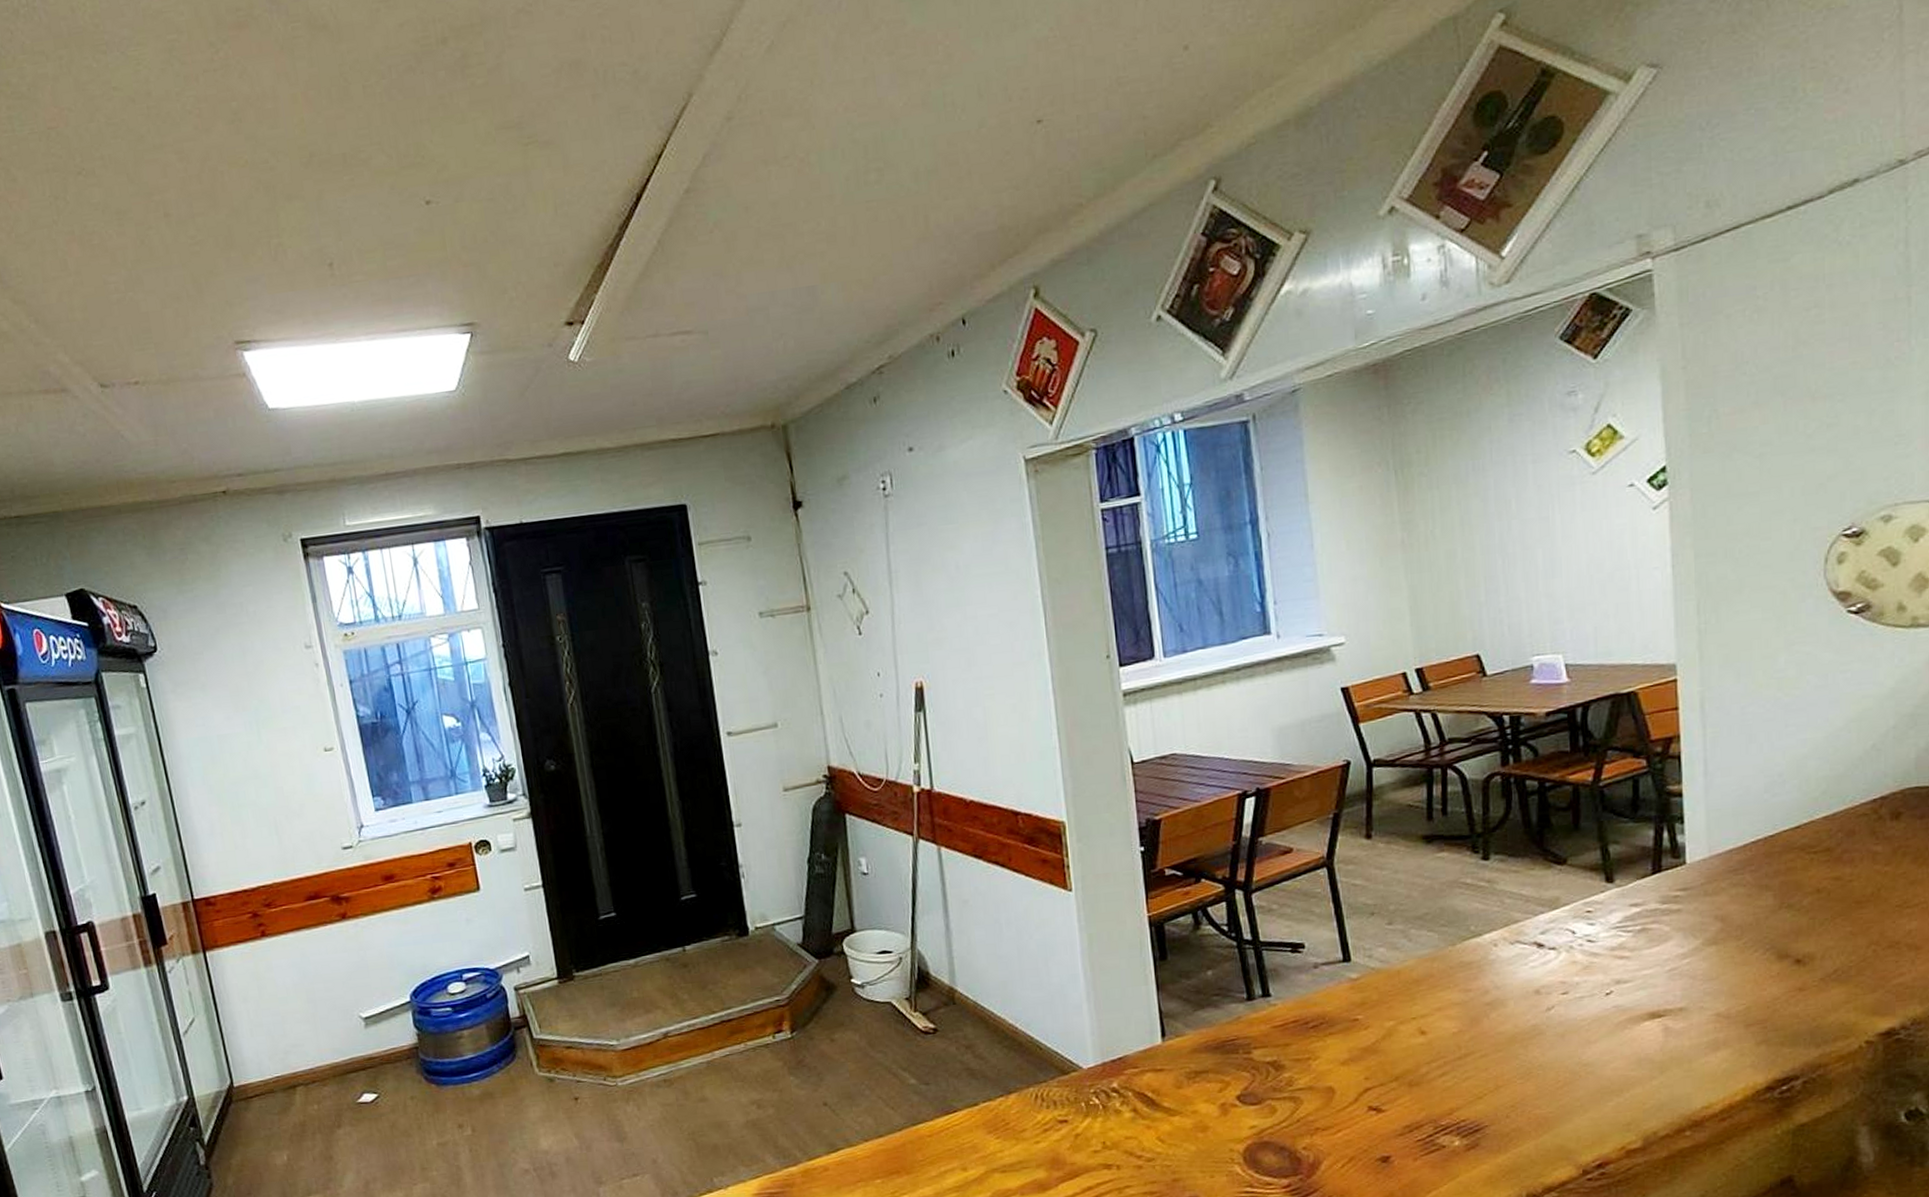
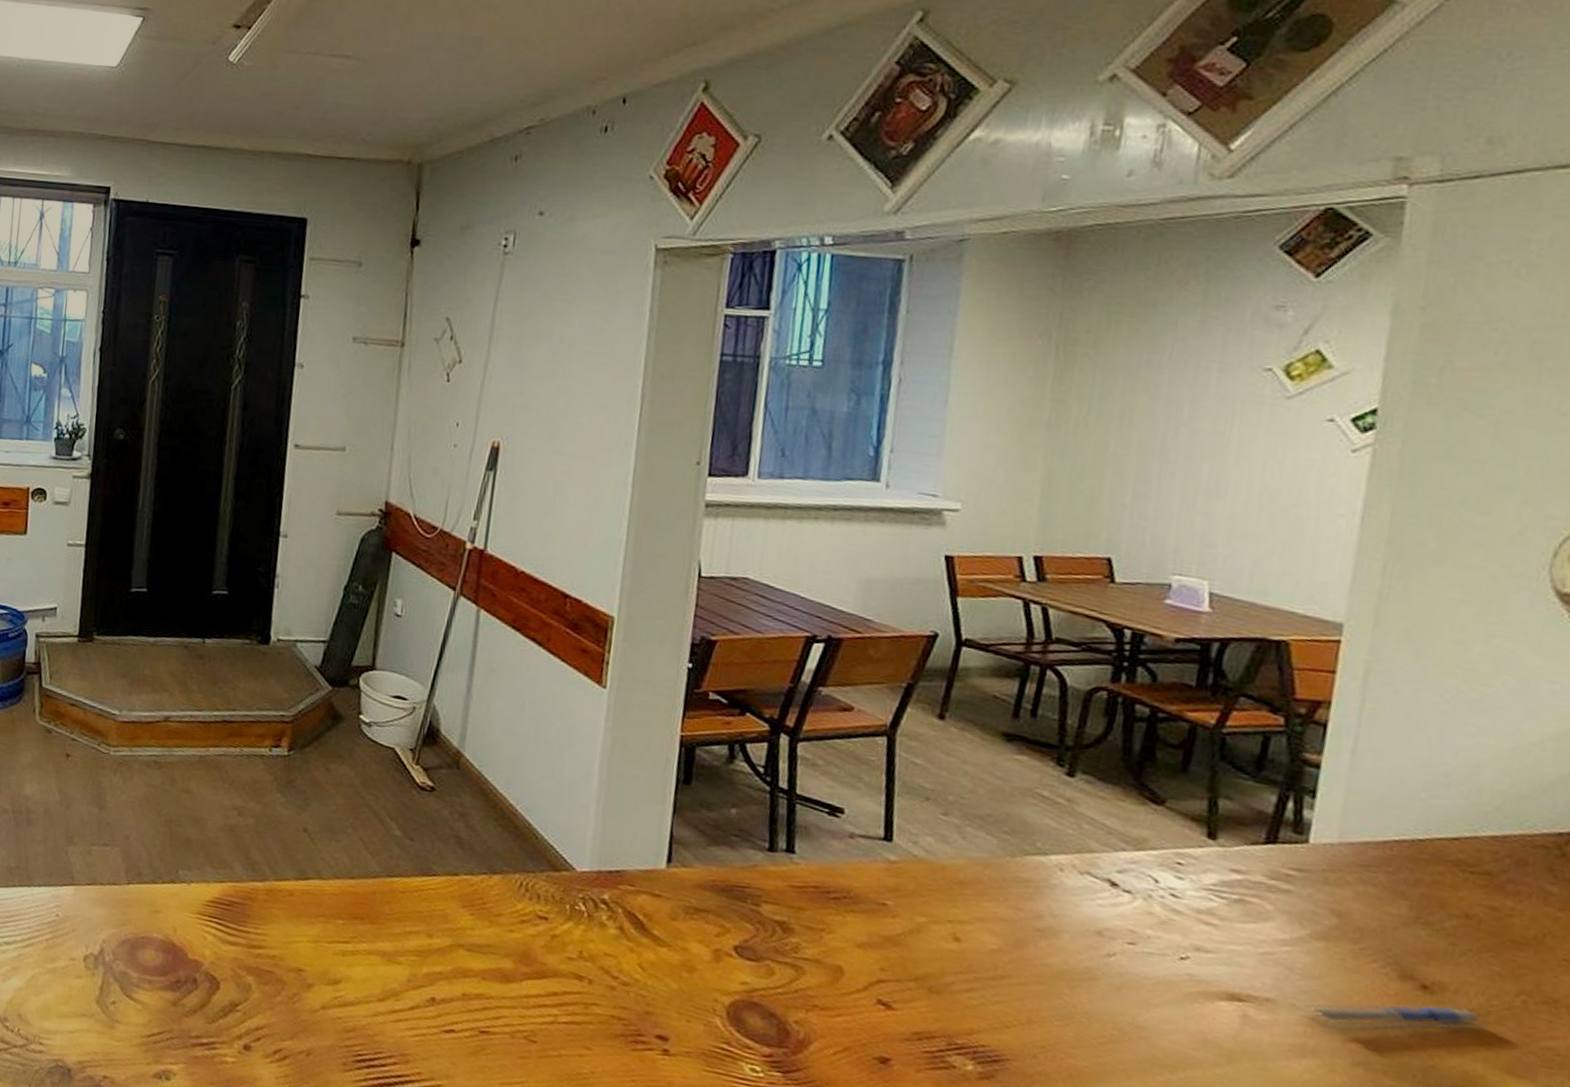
pen: none [1710,970,1851,1014] -> present [1304,1004,1488,1028]

